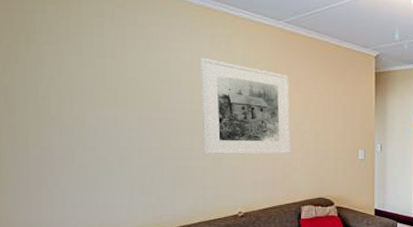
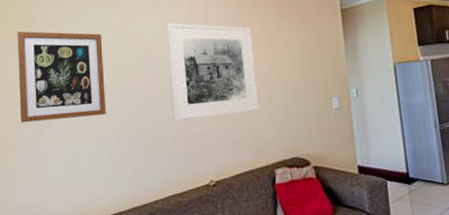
wall art: none [16,37,129,140] -> present [17,31,106,123]

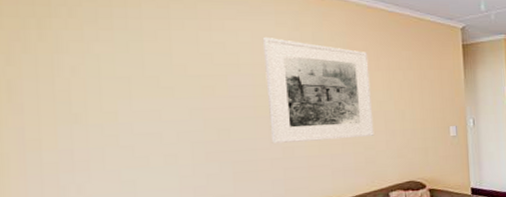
wall art: present [17,31,106,123] -> none [24,22,176,142]

